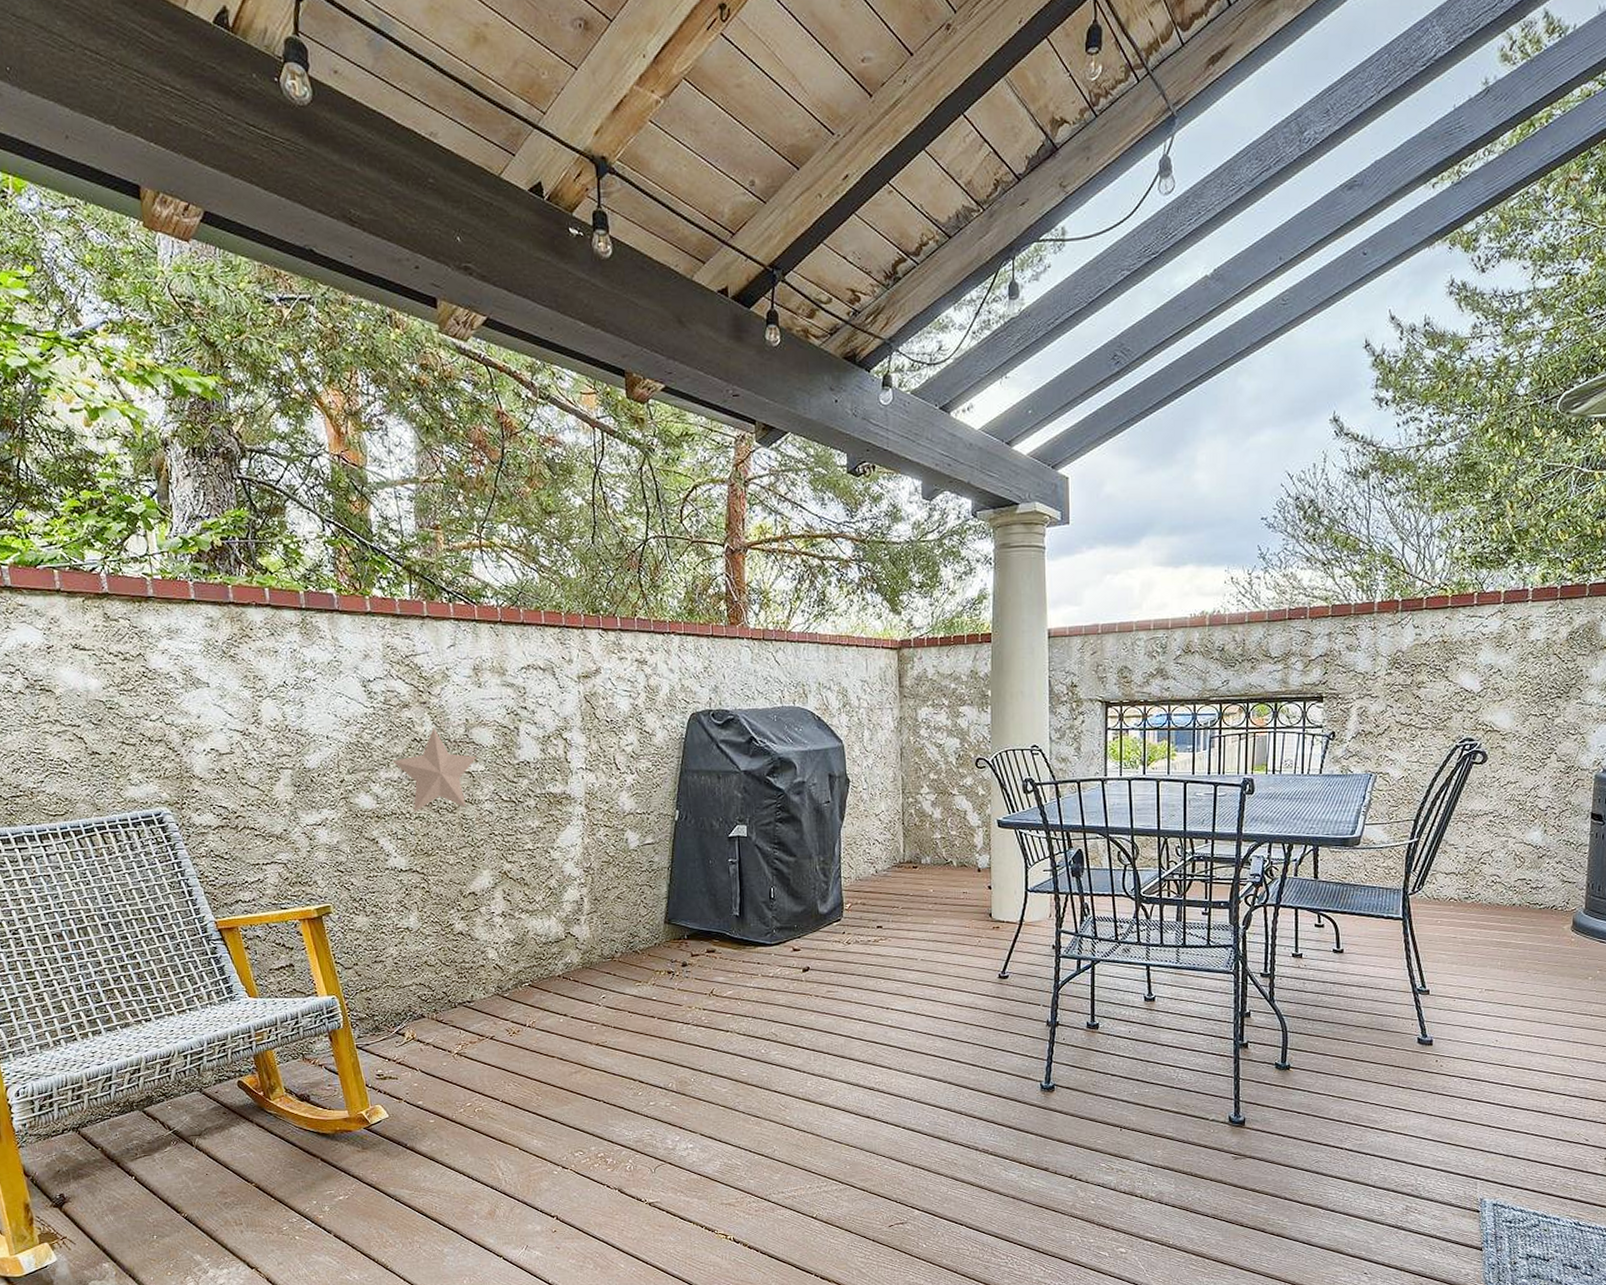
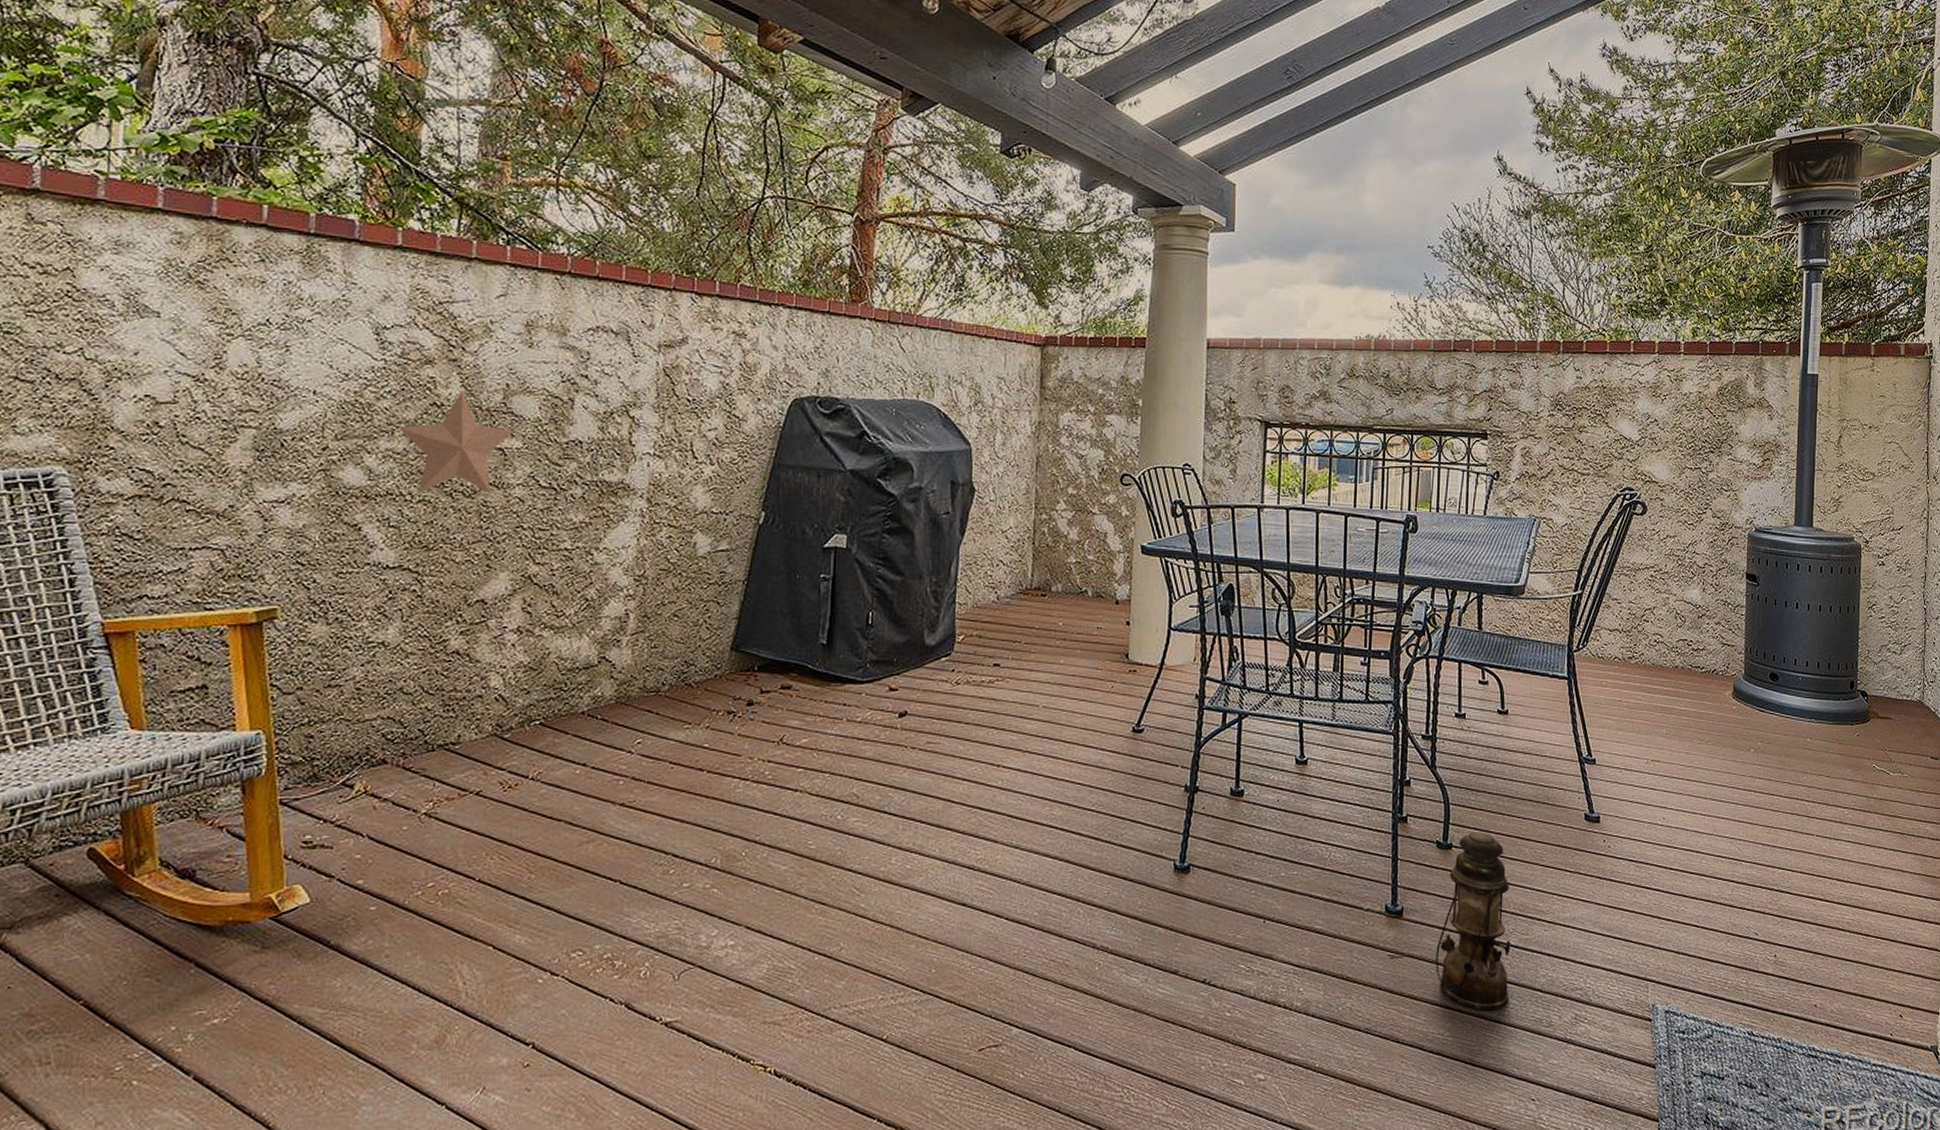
lantern: none [1275,1055,1346,1202] -> present [1435,832,1511,1011]

